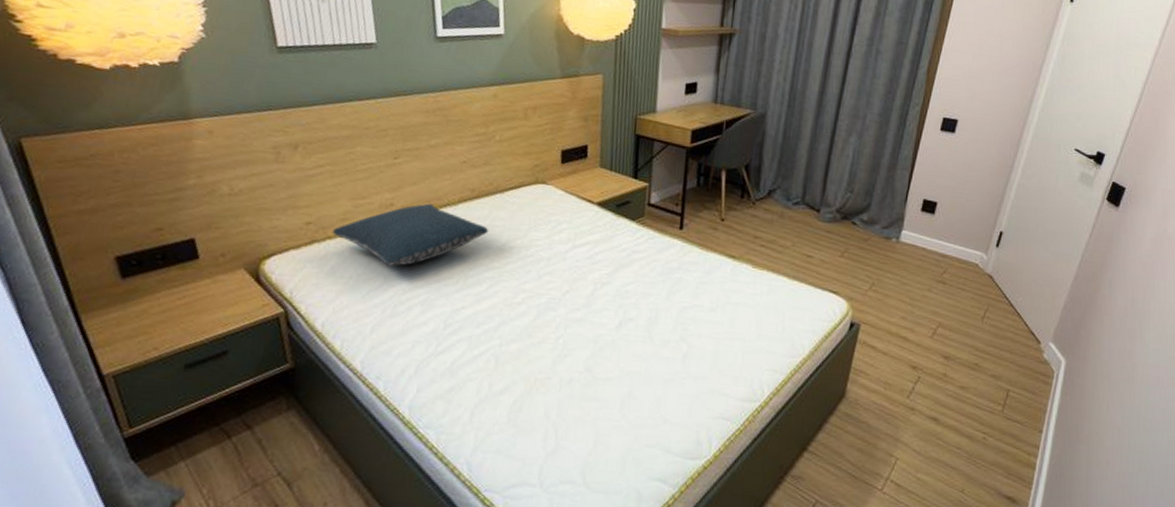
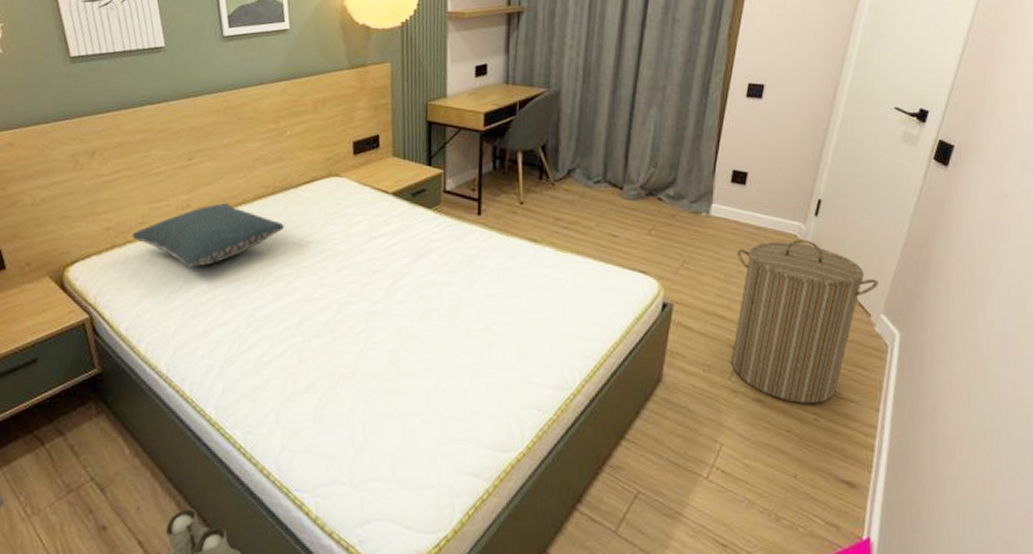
laundry hamper: none [910,268,1050,424] -> present [731,239,879,404]

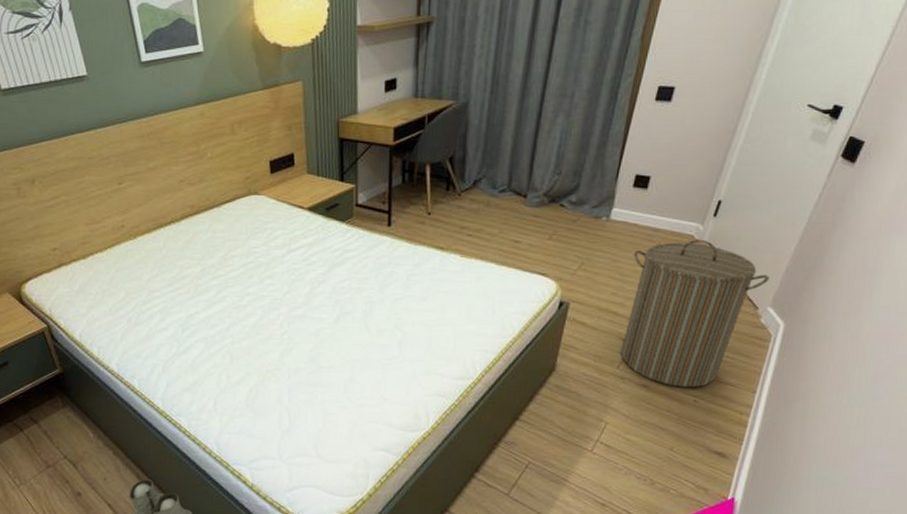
pillow: present [132,202,285,268] -> none [76,222,211,282]

